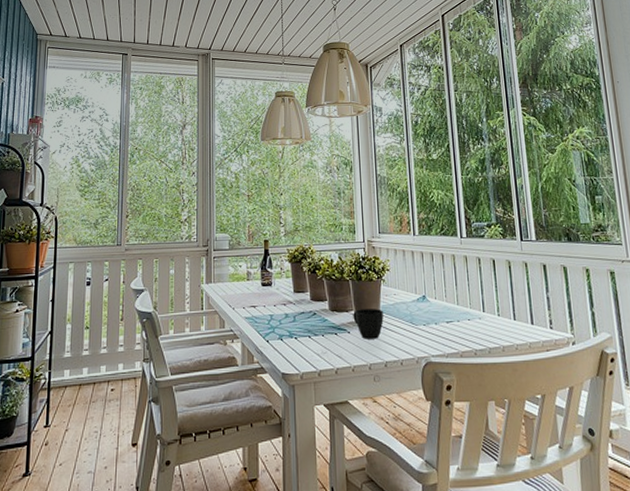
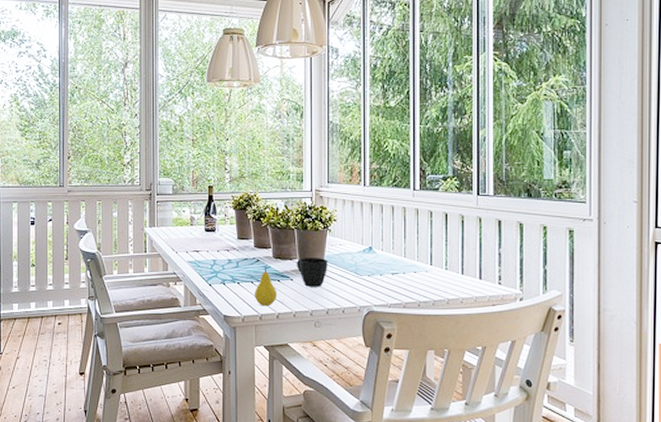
fruit: none [311,319,336,362] -> present [254,266,278,307]

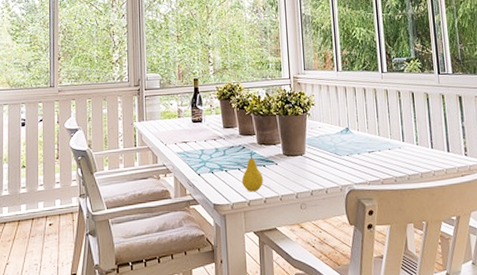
cup: present [297,258,327,287] -> none [280,141,309,170]

